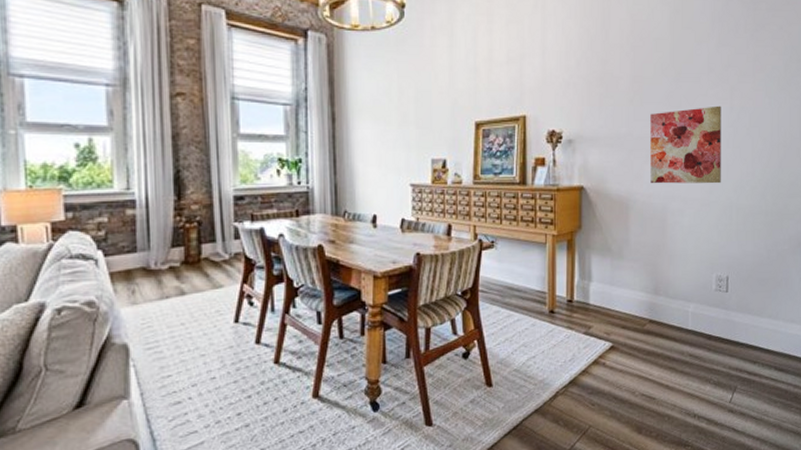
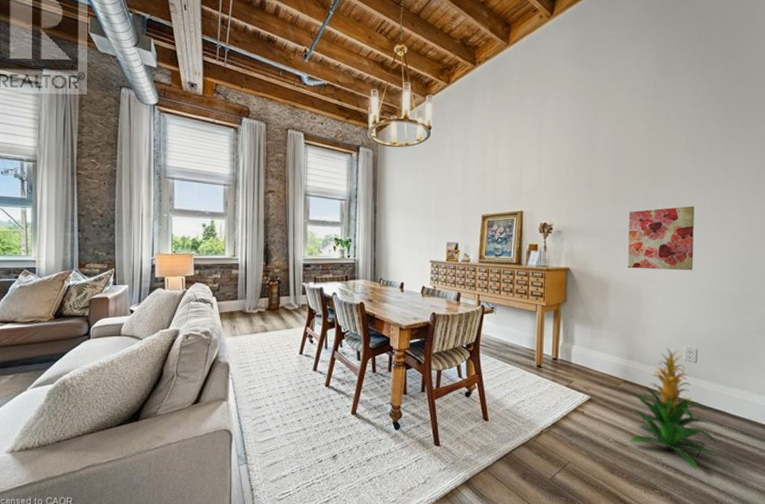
indoor plant: none [658,277,752,417] -> present [630,347,719,469]

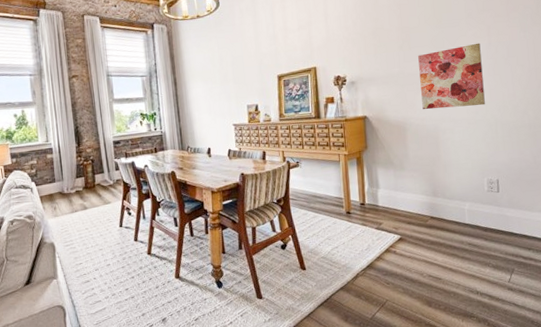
indoor plant: present [630,347,719,469] -> none [443,181,530,294]

